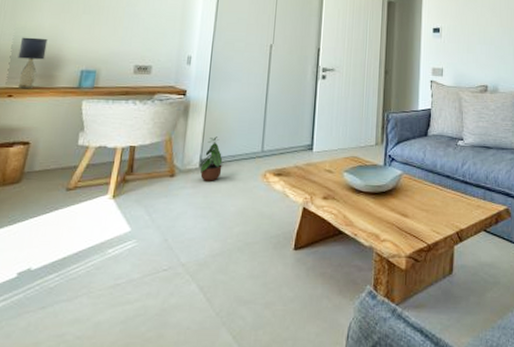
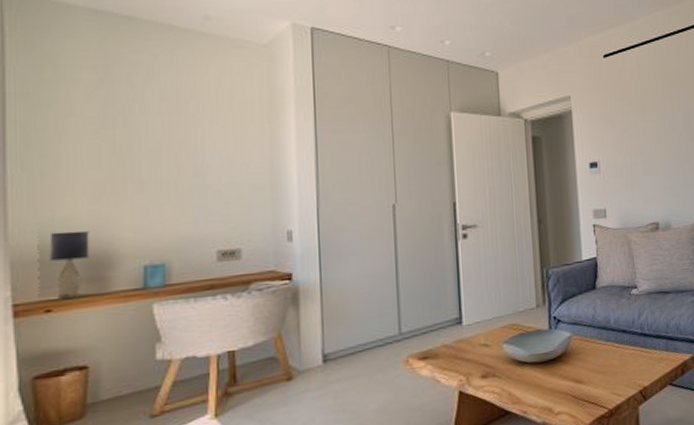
potted plant: present [200,136,224,181] -> none [323,324,354,379]

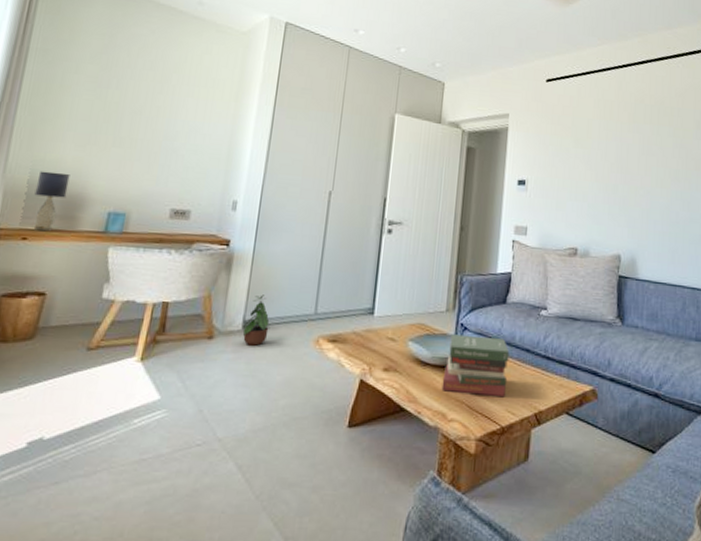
potted plant: none [323,324,354,379] -> present [242,295,271,346]
books: none [543,324,609,387] -> present [441,334,510,398]

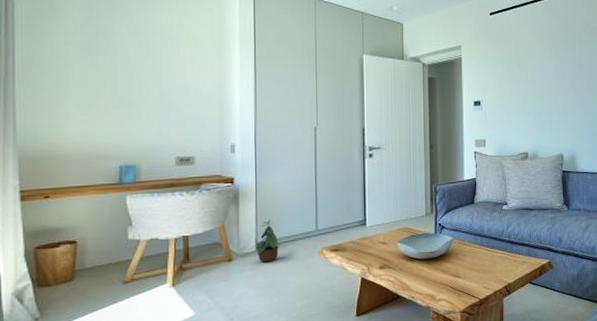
table lamp: present [33,171,70,232] -> none [48,136,78,189]
books: present [441,334,510,398] -> none [429,232,481,279]

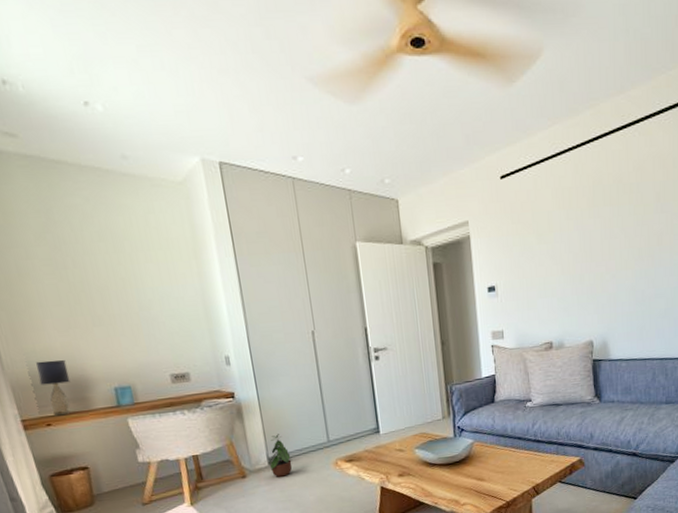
table lamp: none [48,136,78,189] -> present [36,360,71,416]

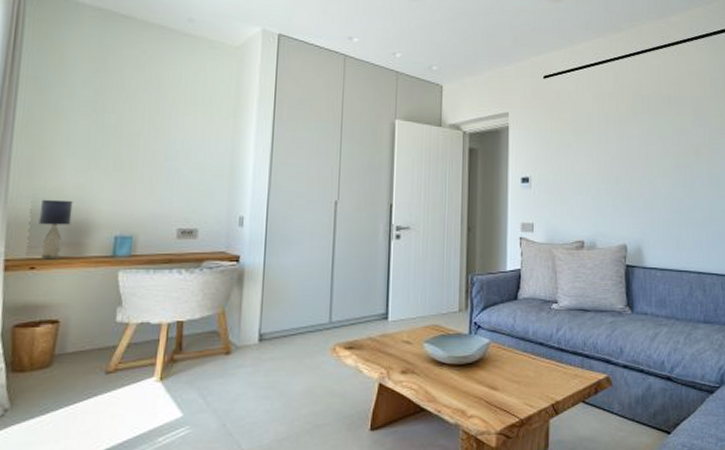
potted plant: present [268,434,293,477] -> none [259,307,287,358]

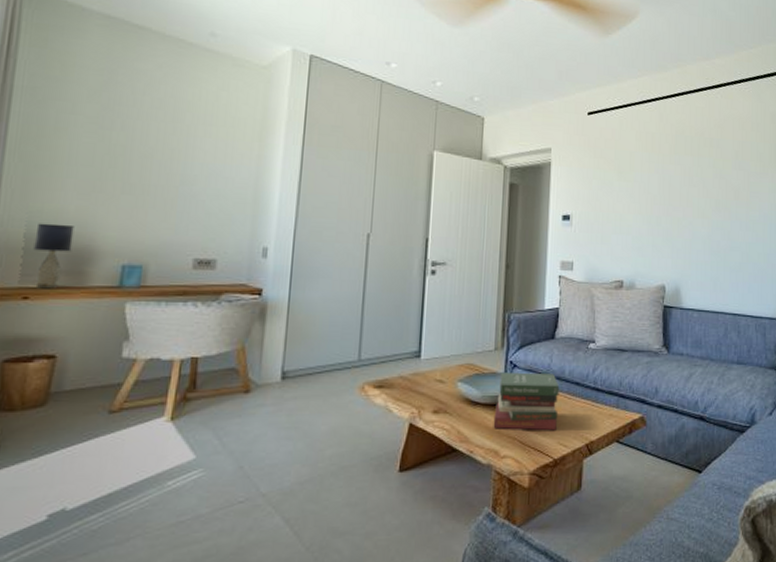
books: none [459,333,524,391] -> present [493,372,560,431]

